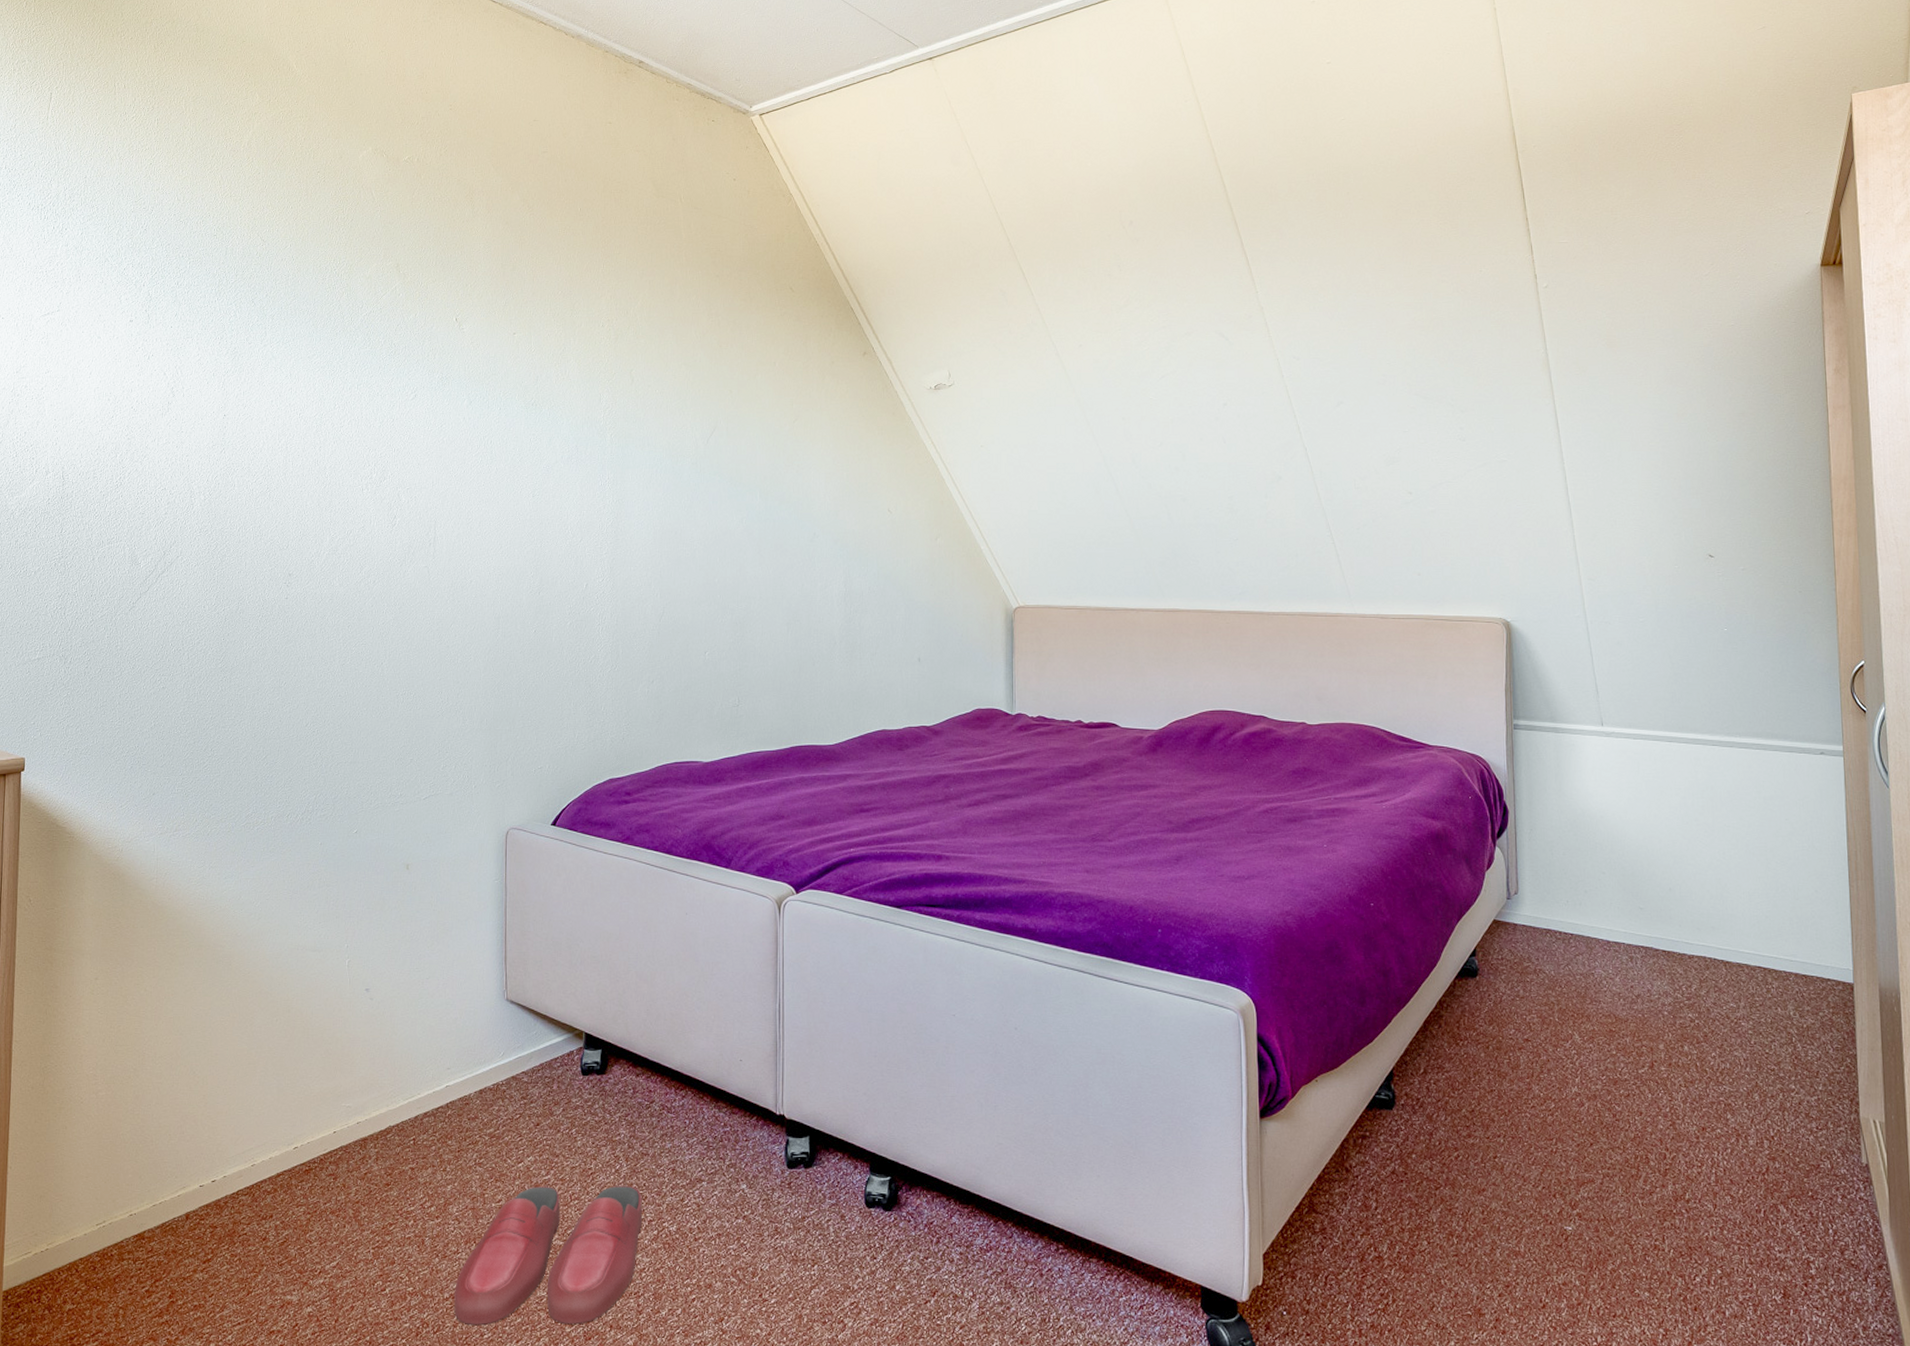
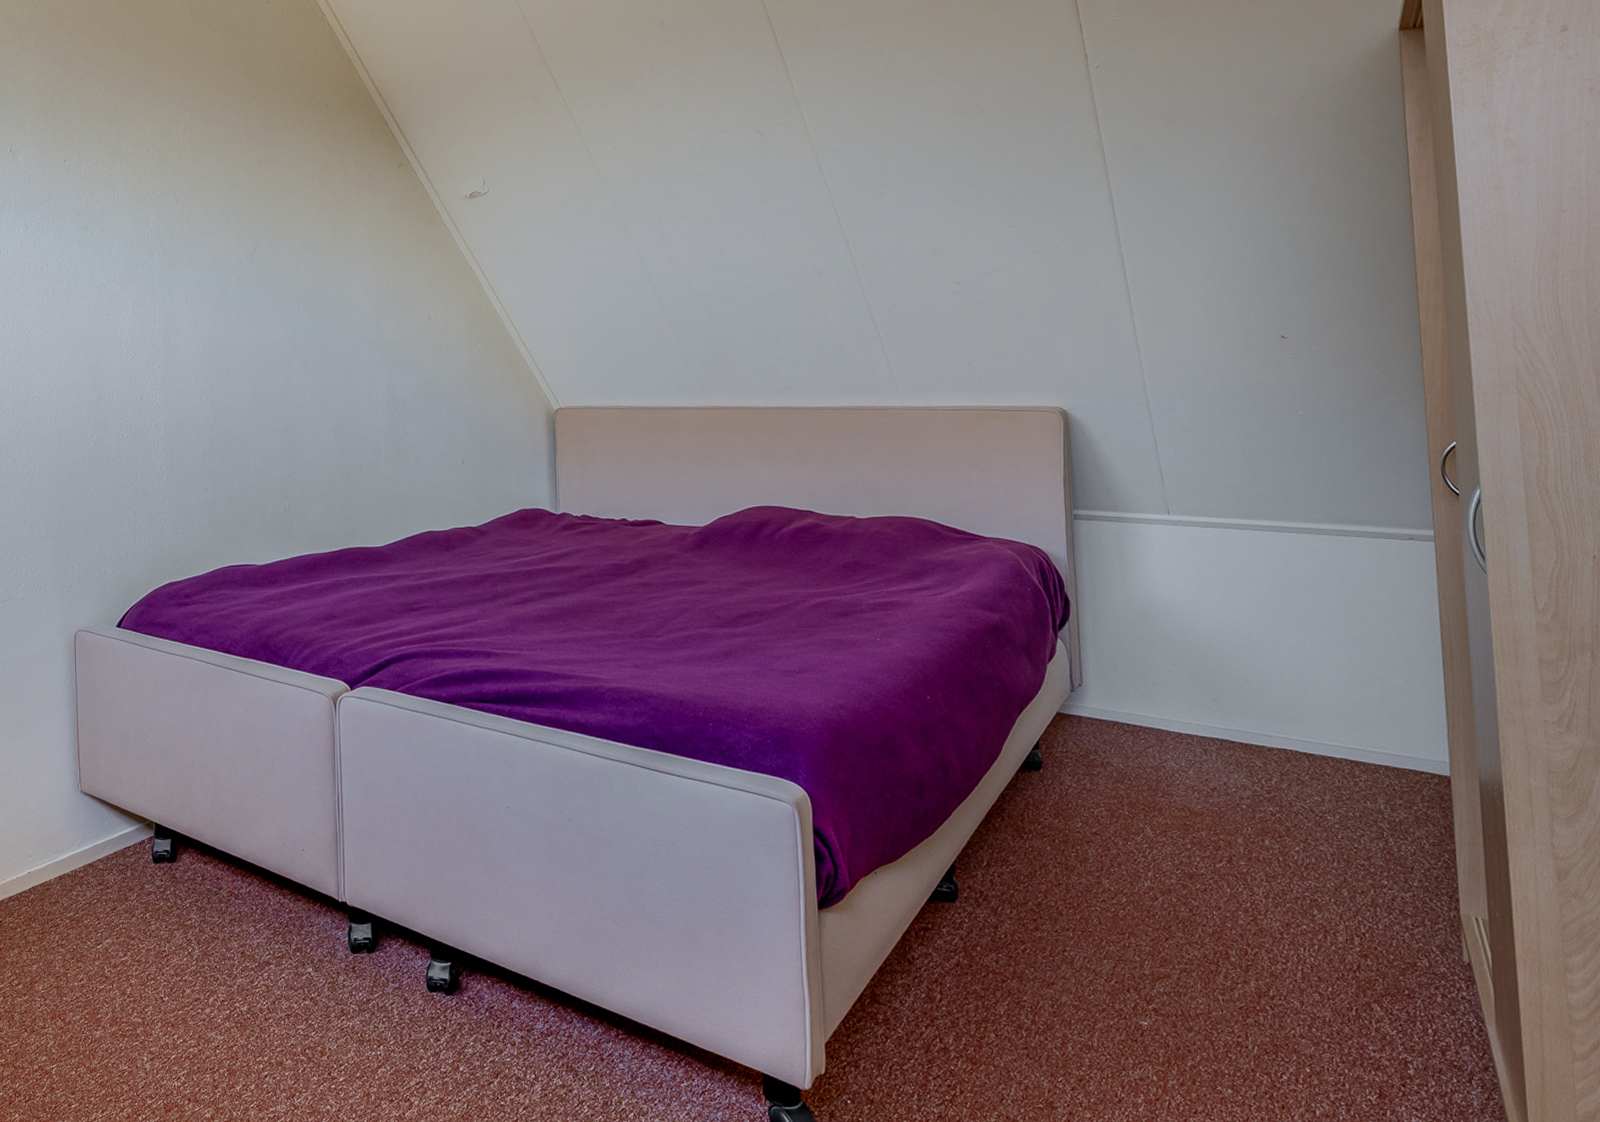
slippers: present [454,1185,642,1326] -> none [43,967,215,1098]

